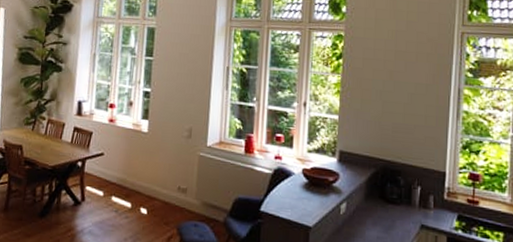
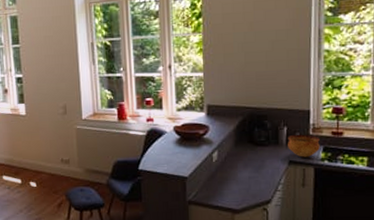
bowl: none [421,196,454,224] -> present [288,134,320,157]

